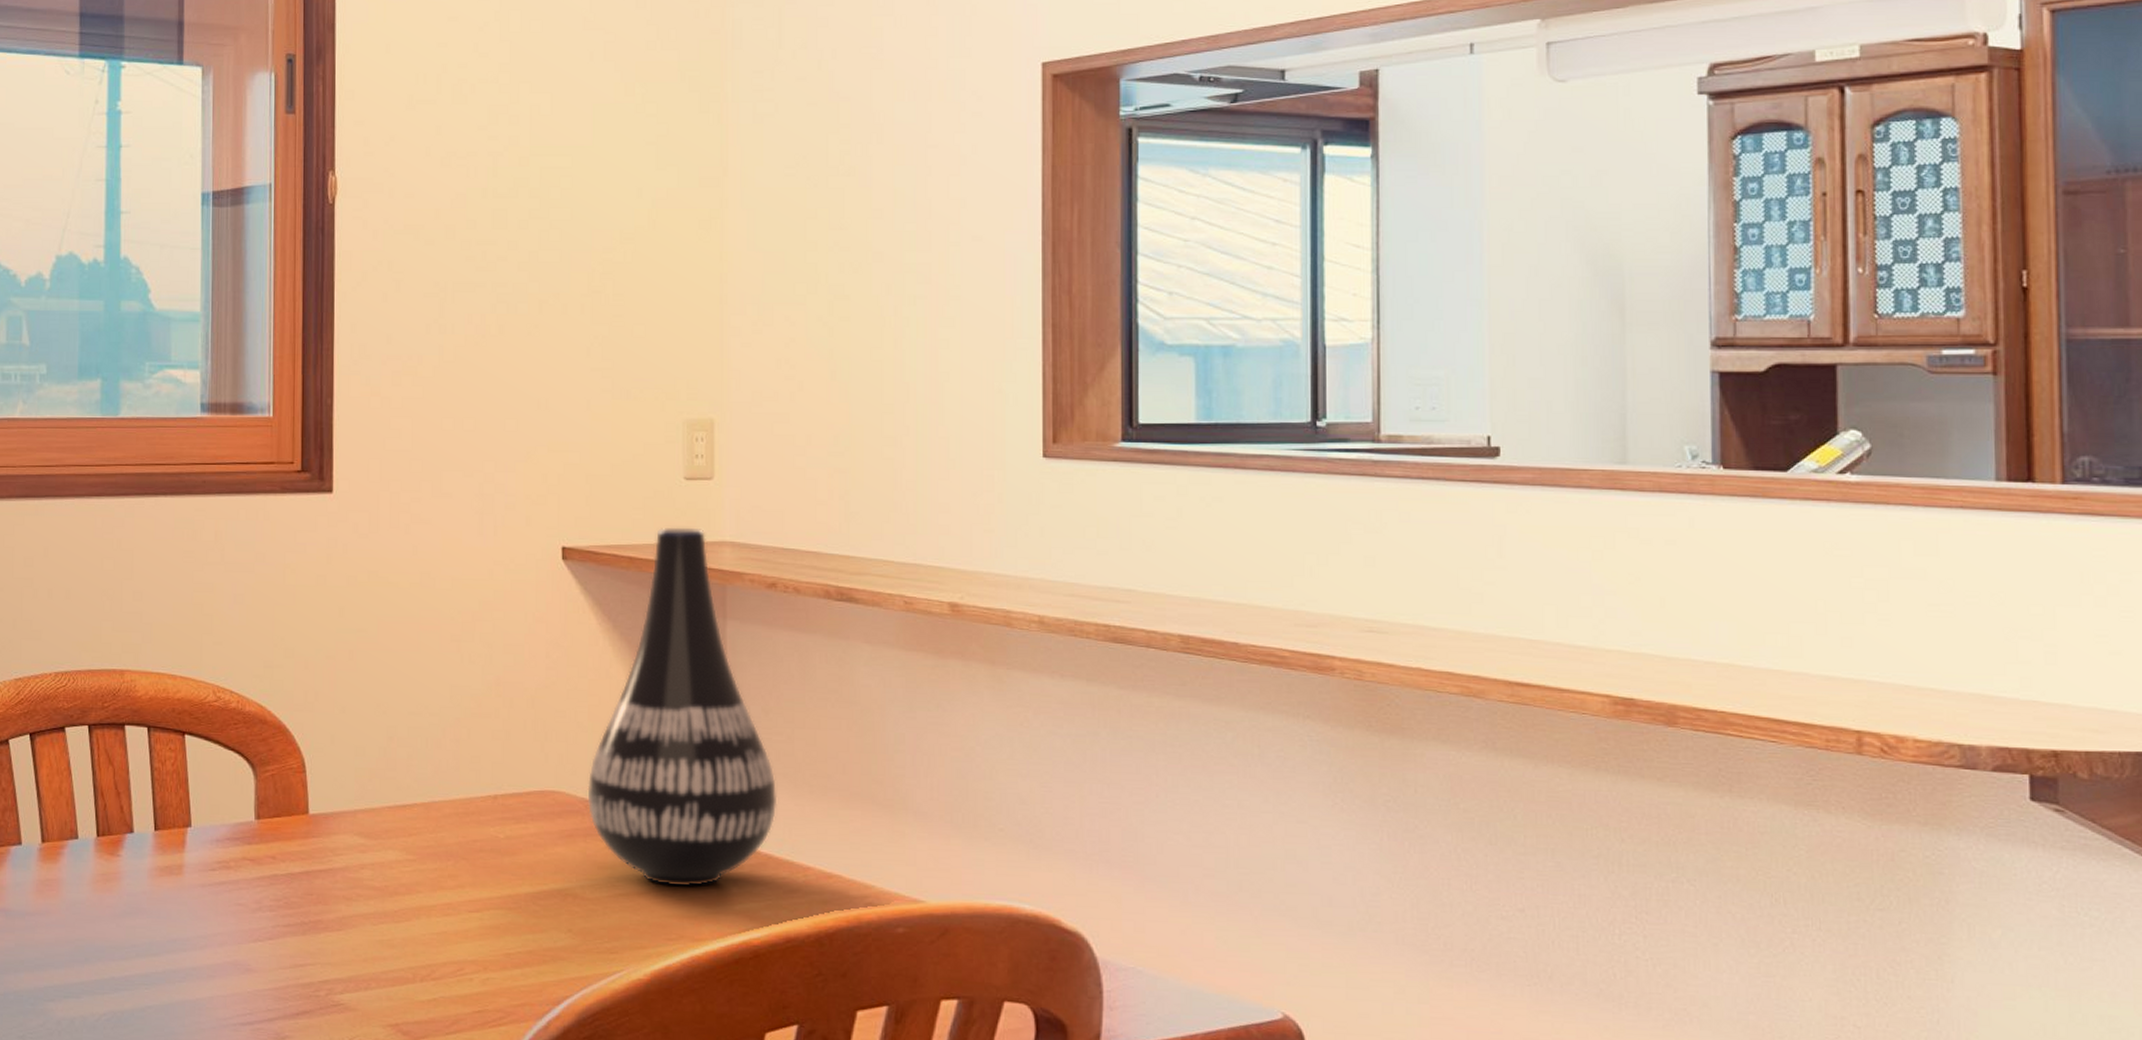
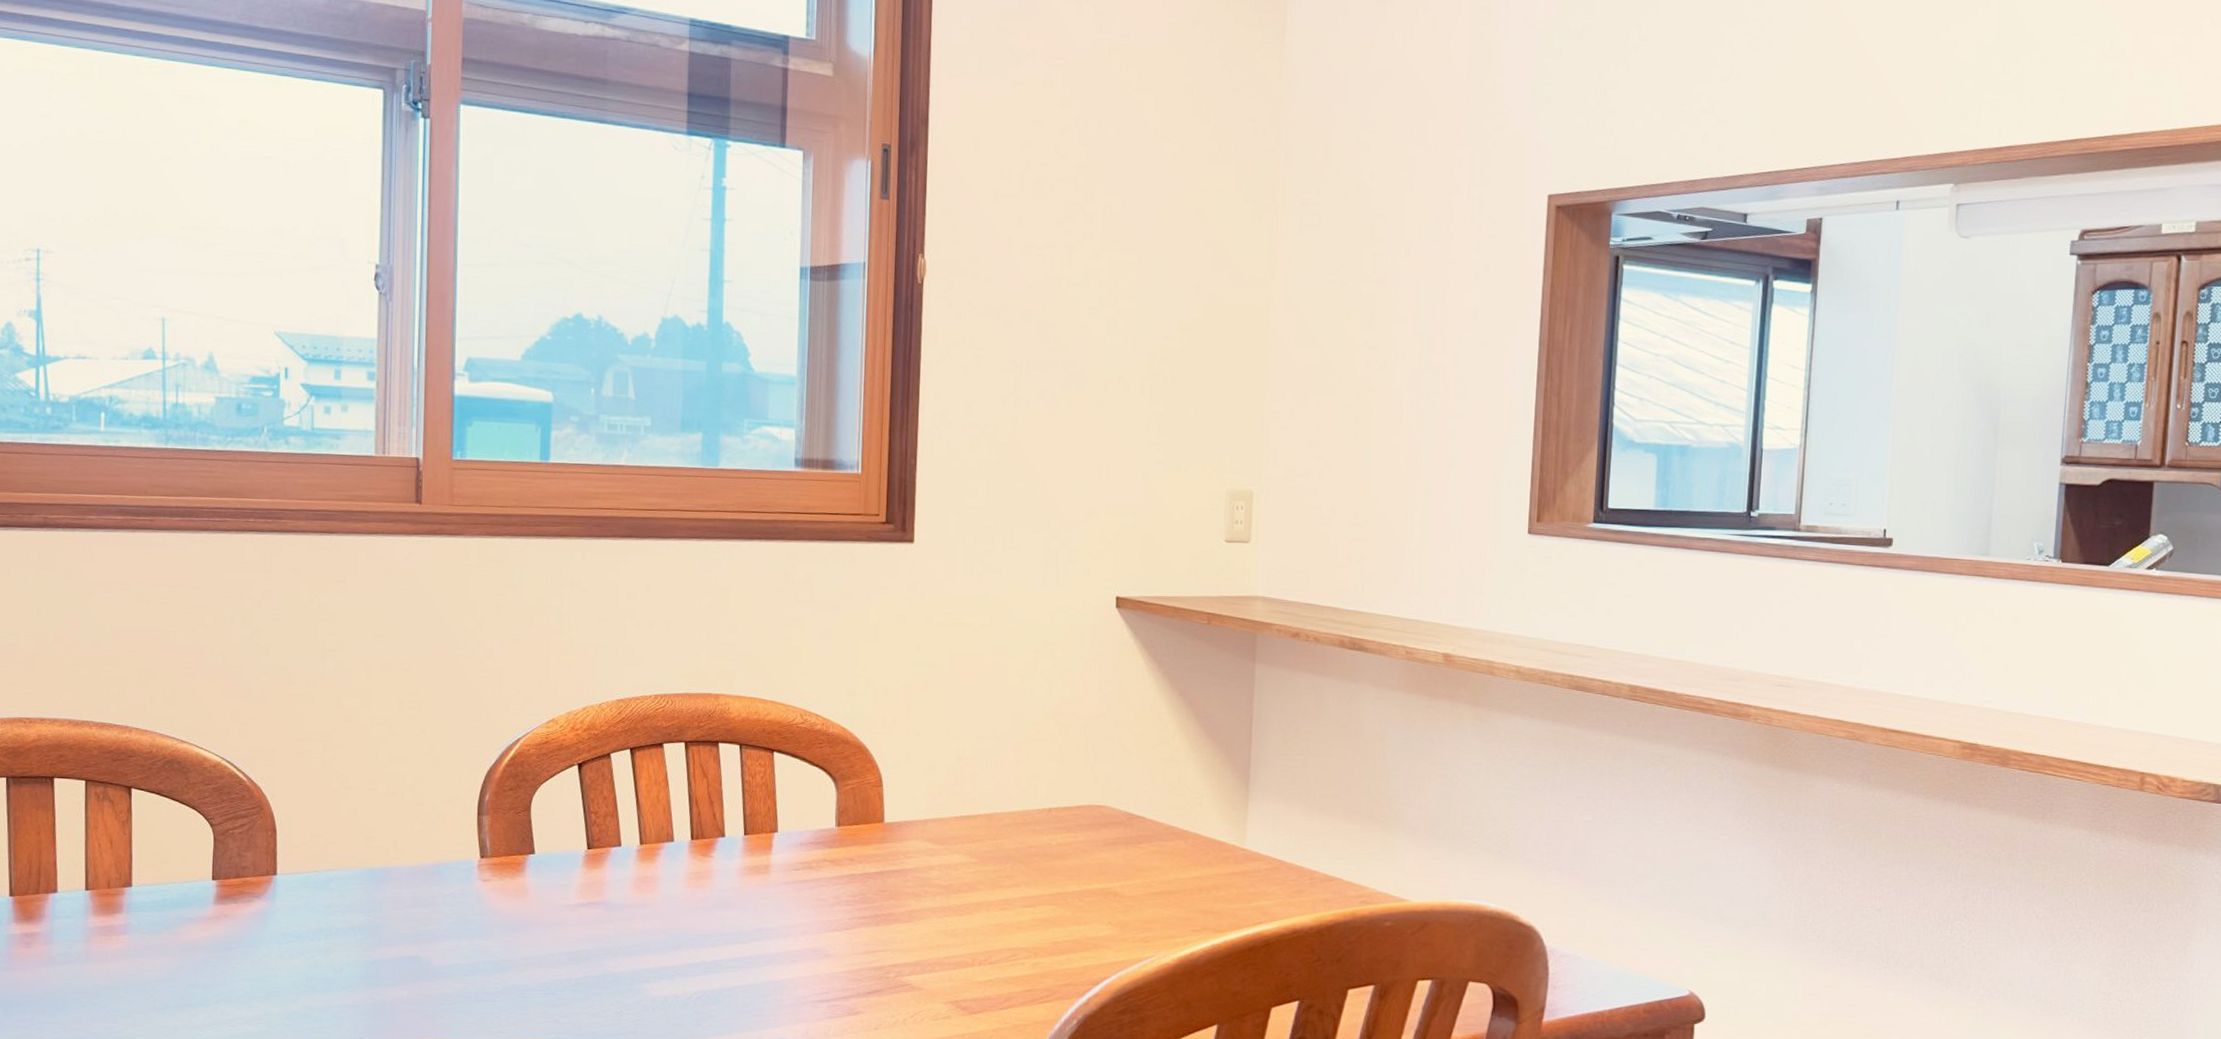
vase: present [587,527,778,887] -> none [1129,582,1291,887]

